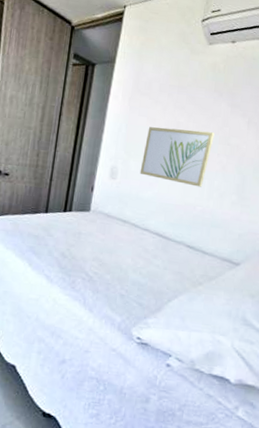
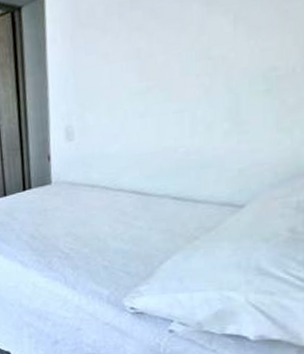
wall art: present [139,127,215,187] -> none [100,48,189,127]

